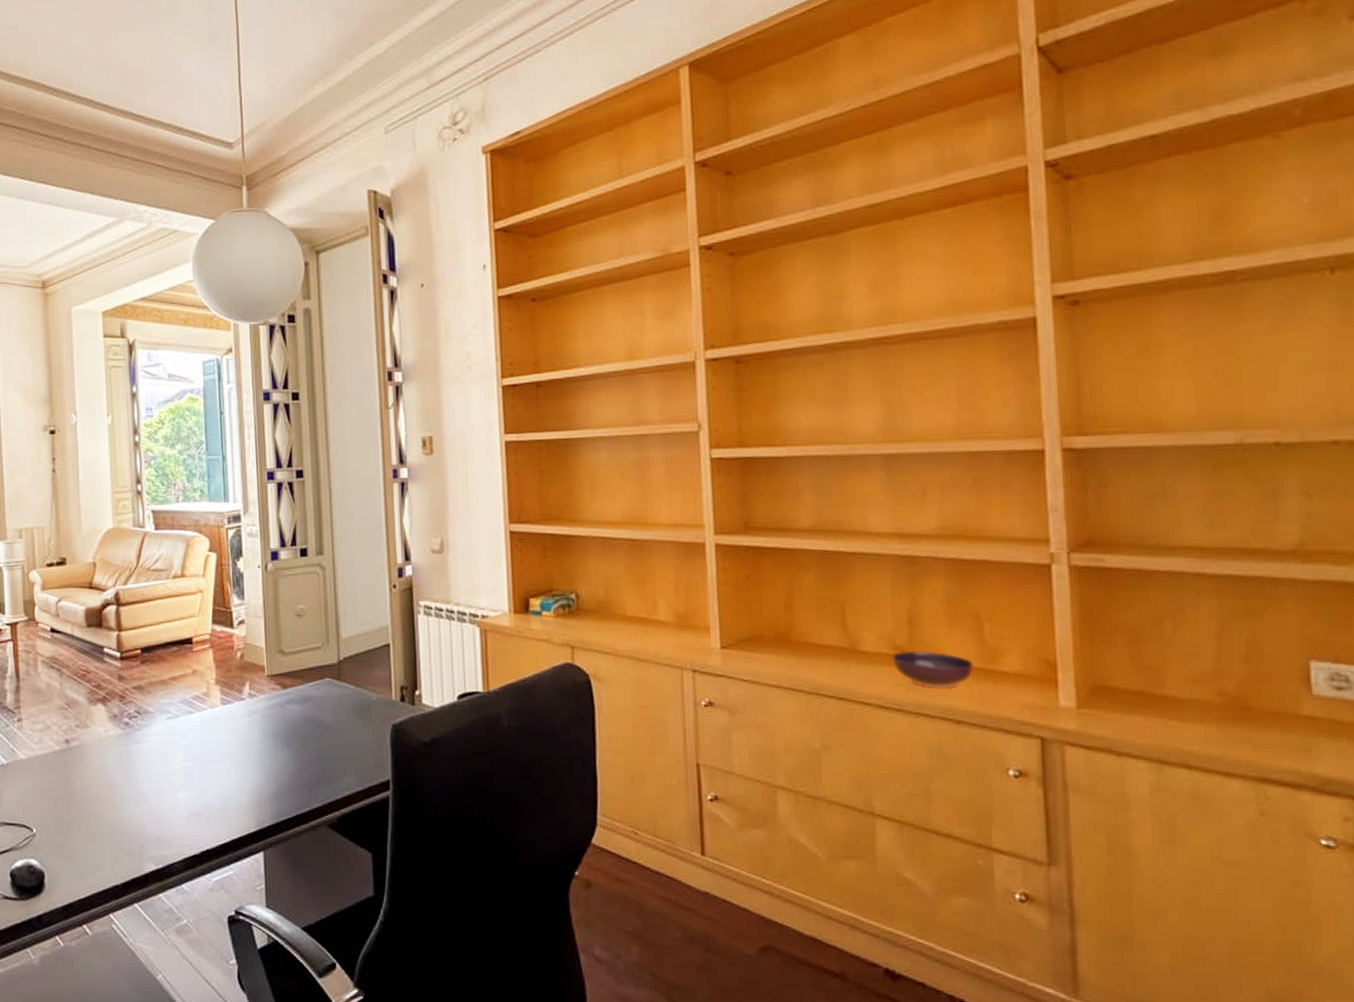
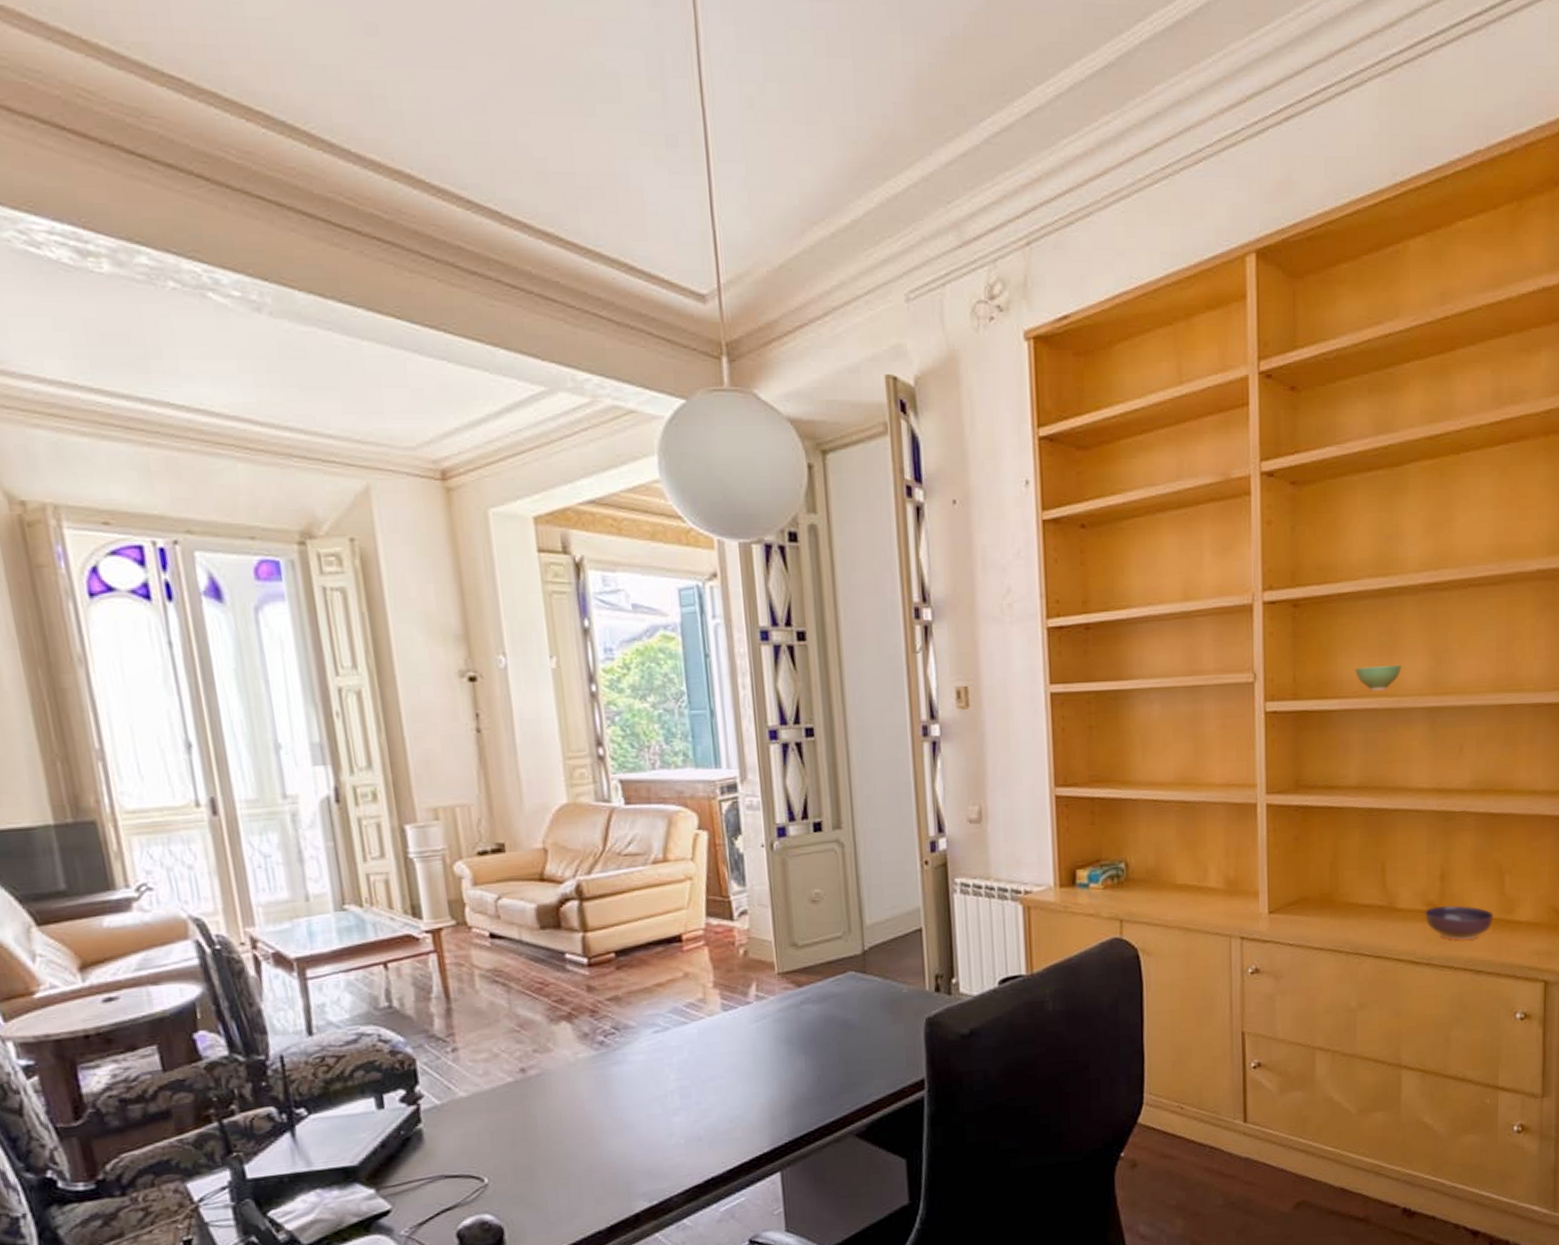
bowl: none [802,415,853,439] -> present [1354,665,1402,691]

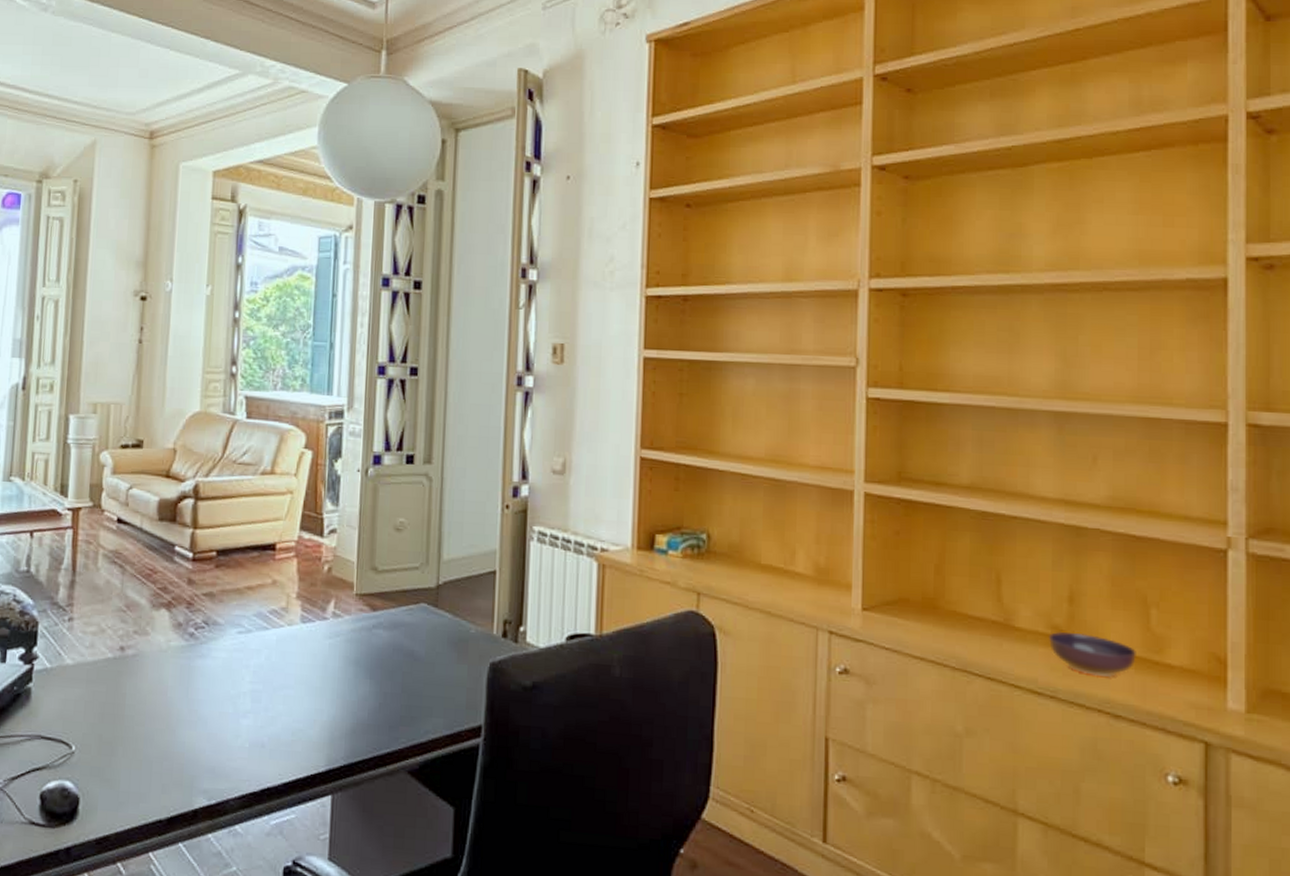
bowl: present [1354,665,1402,691] -> none [969,362,1024,389]

